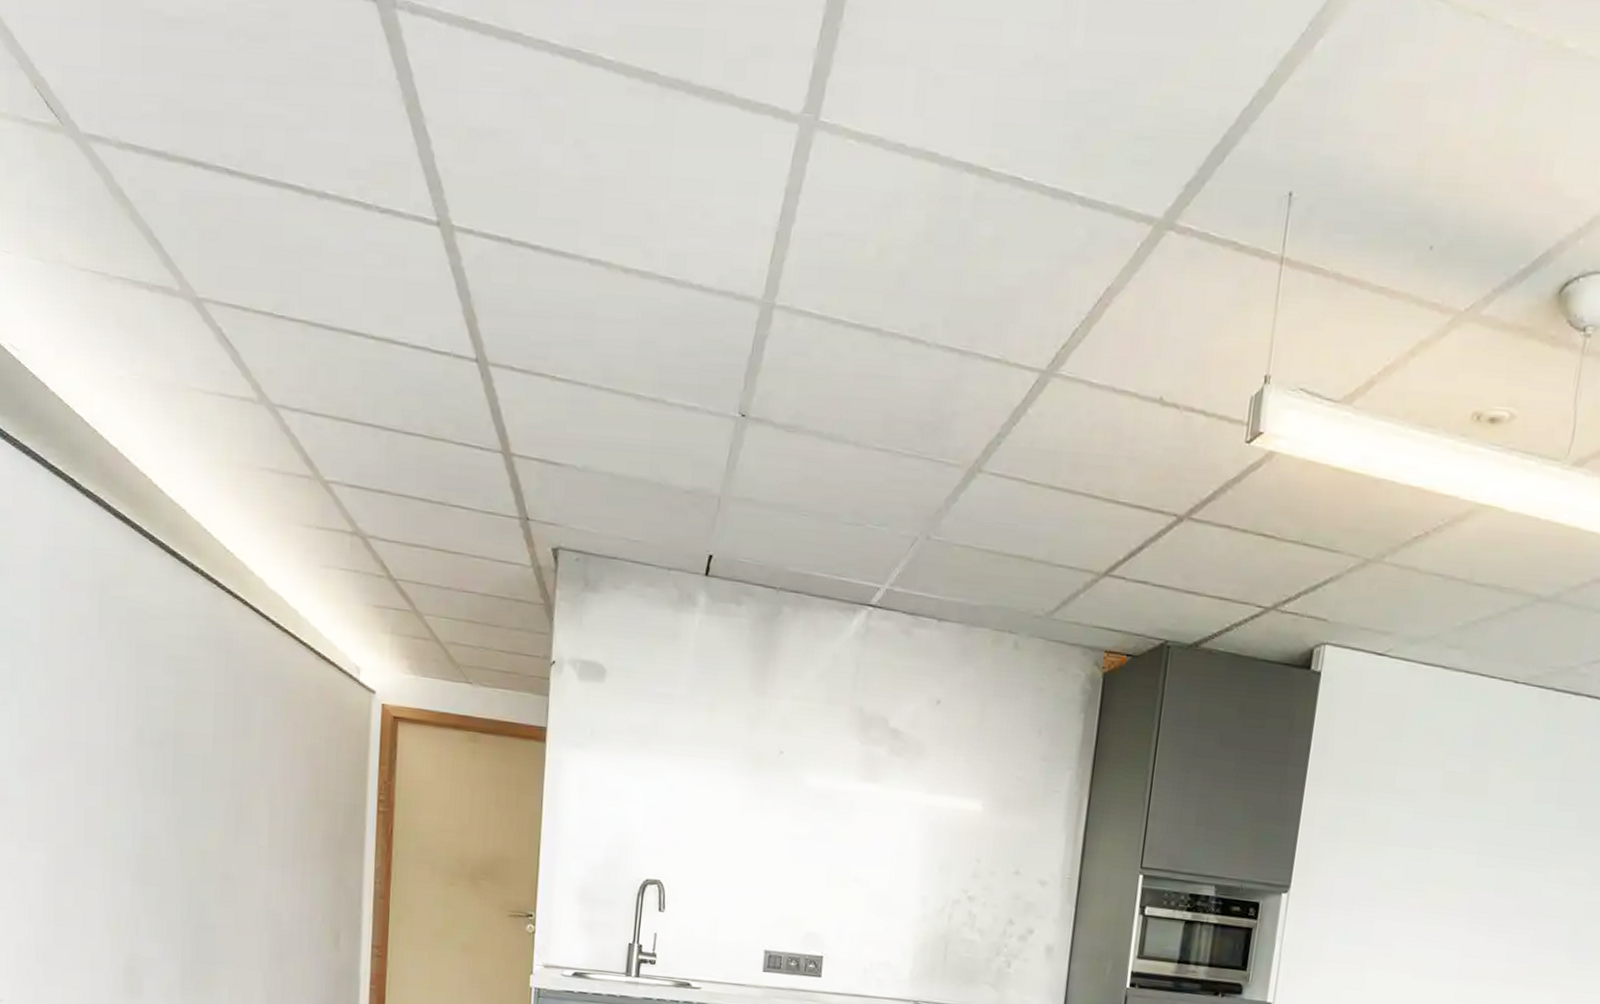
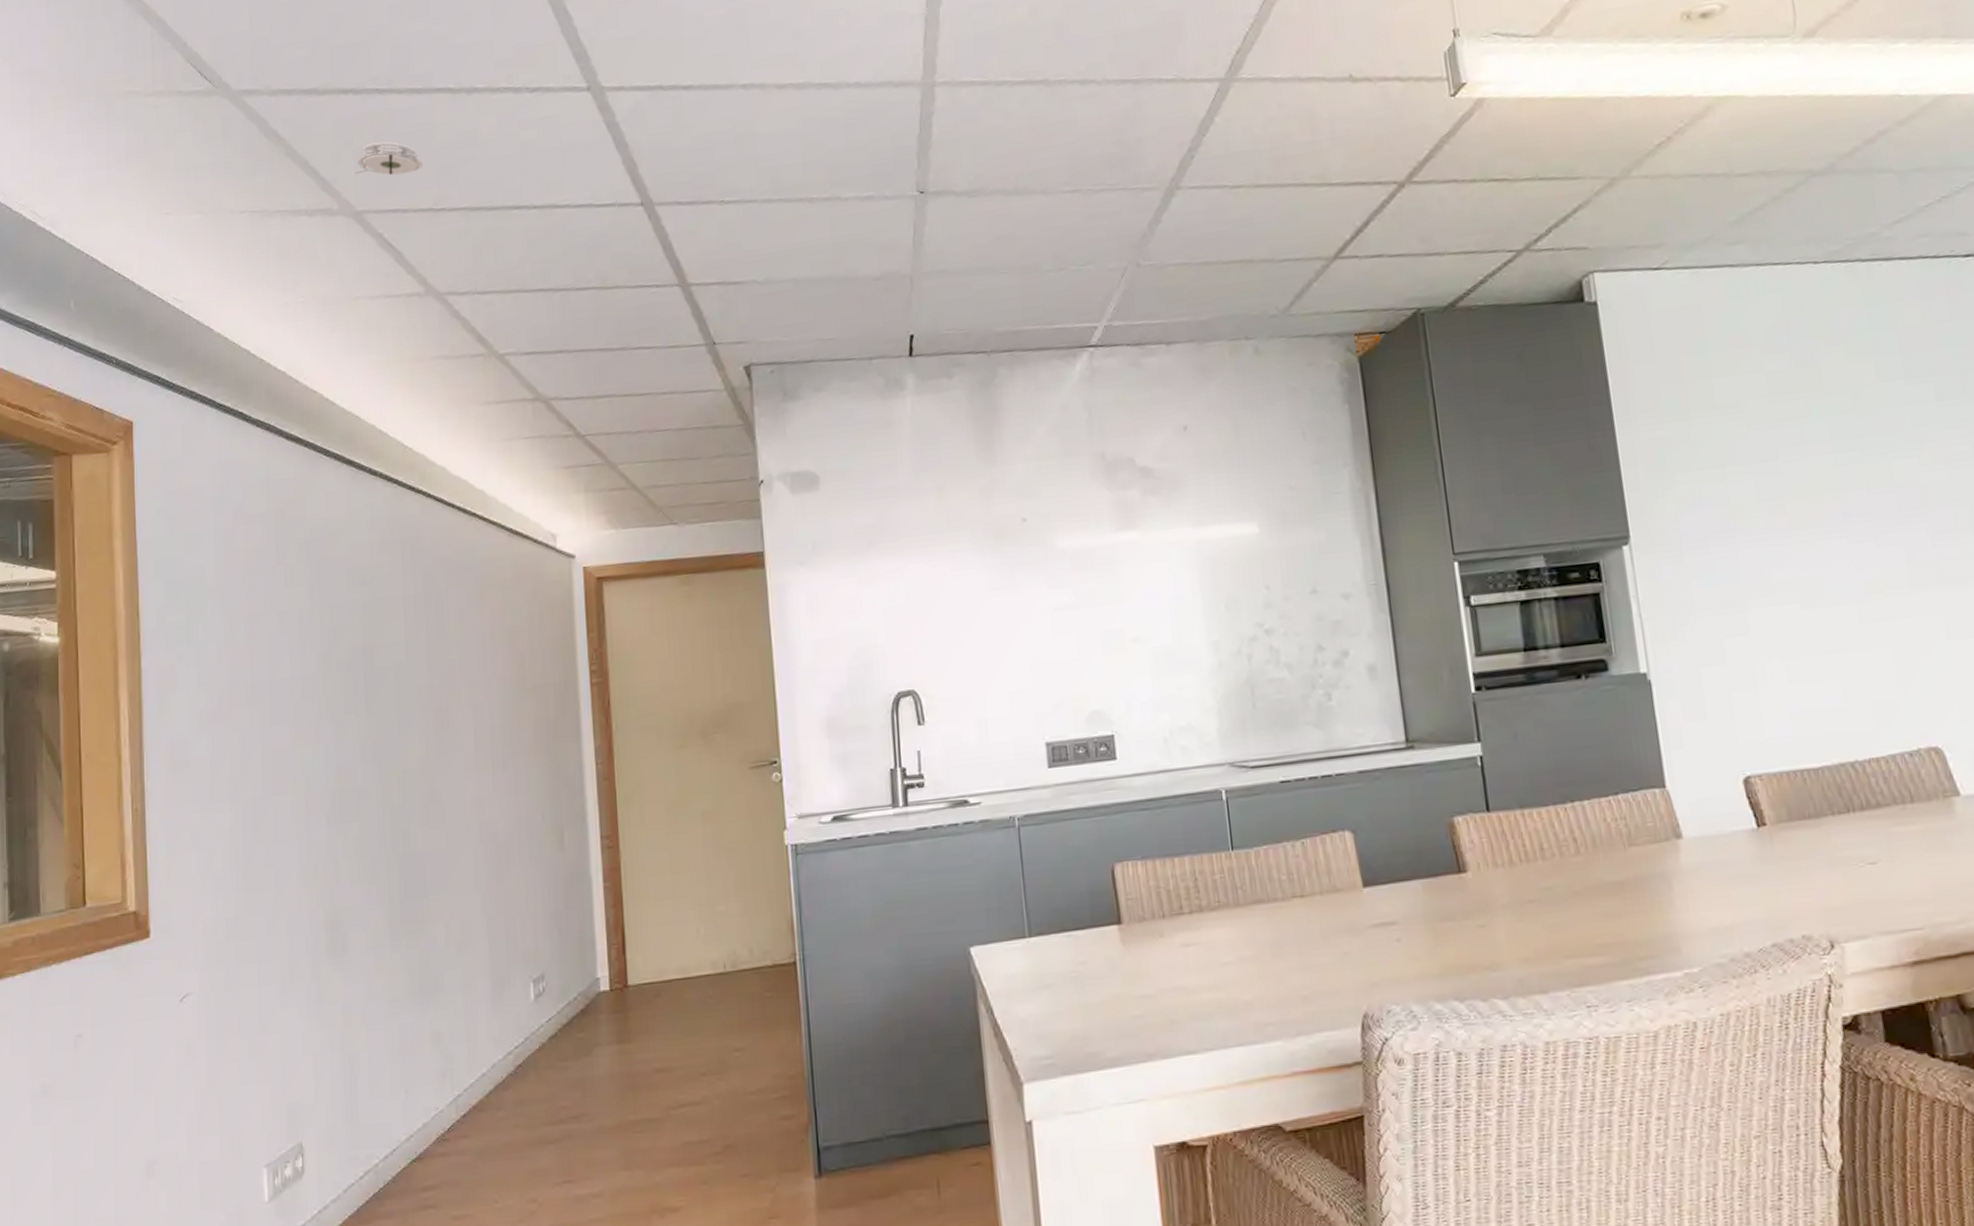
smoke detector: none [199,227,266,270] -> present [356,141,423,176]

